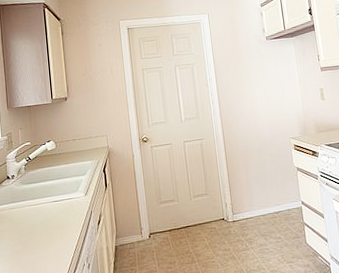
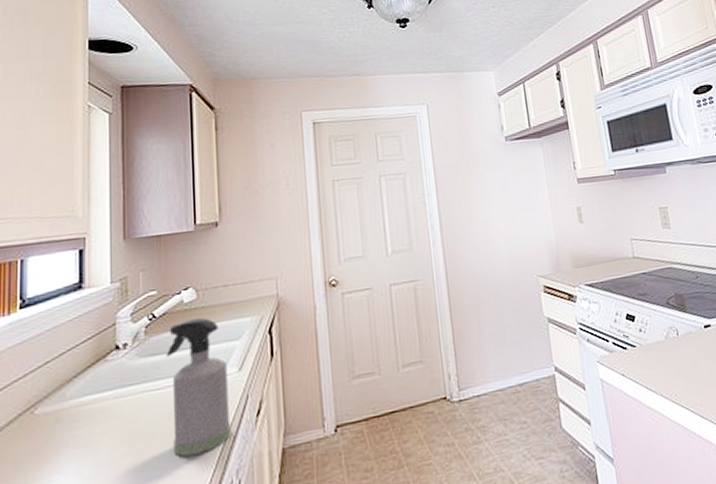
spray bottle: none [38,160,82,248] -> present [166,318,231,457]

